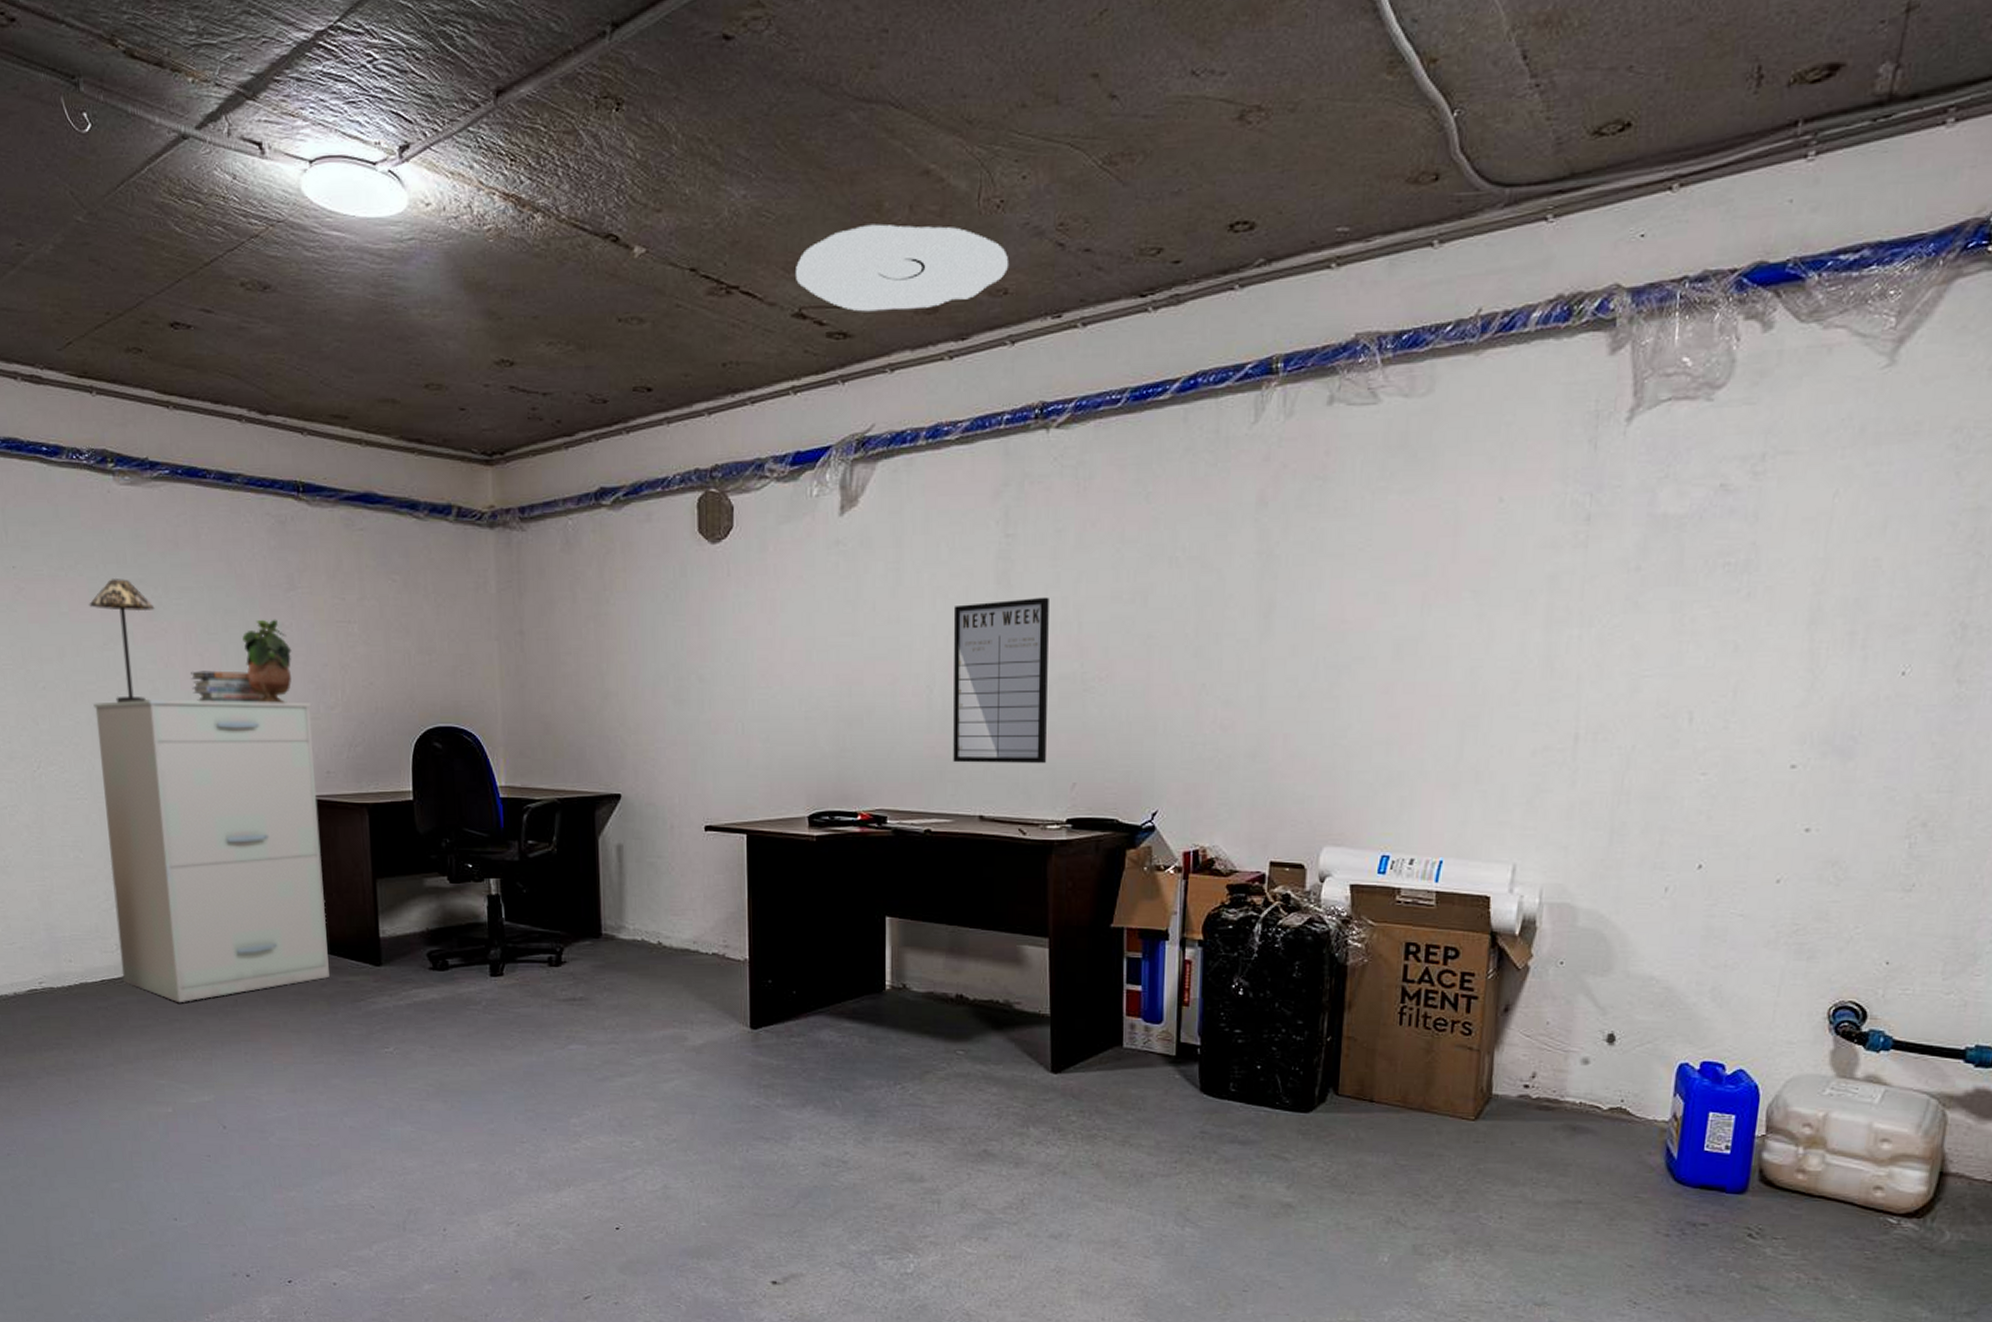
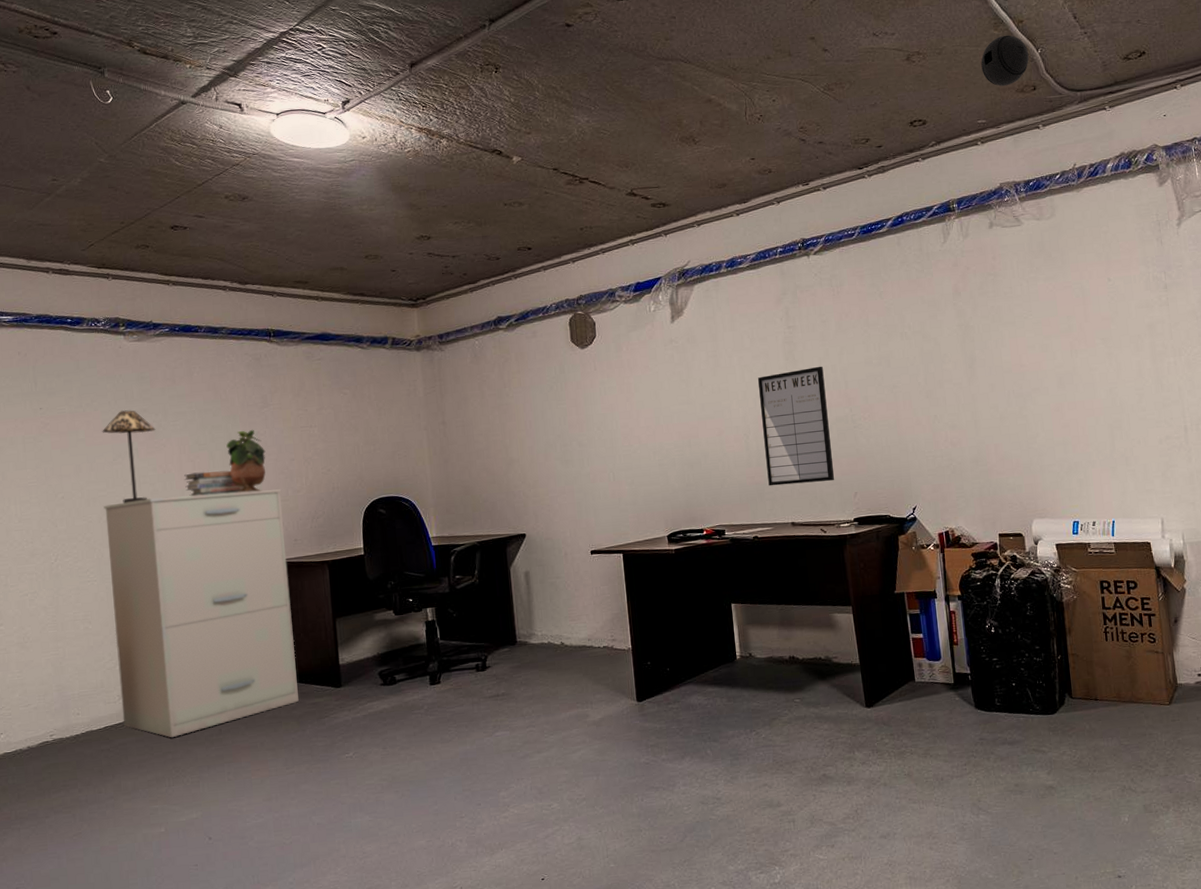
ceiling light: present [796,224,1008,312] -> none [626,133,770,189]
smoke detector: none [1356,83,1438,172] -> present [981,35,1029,87]

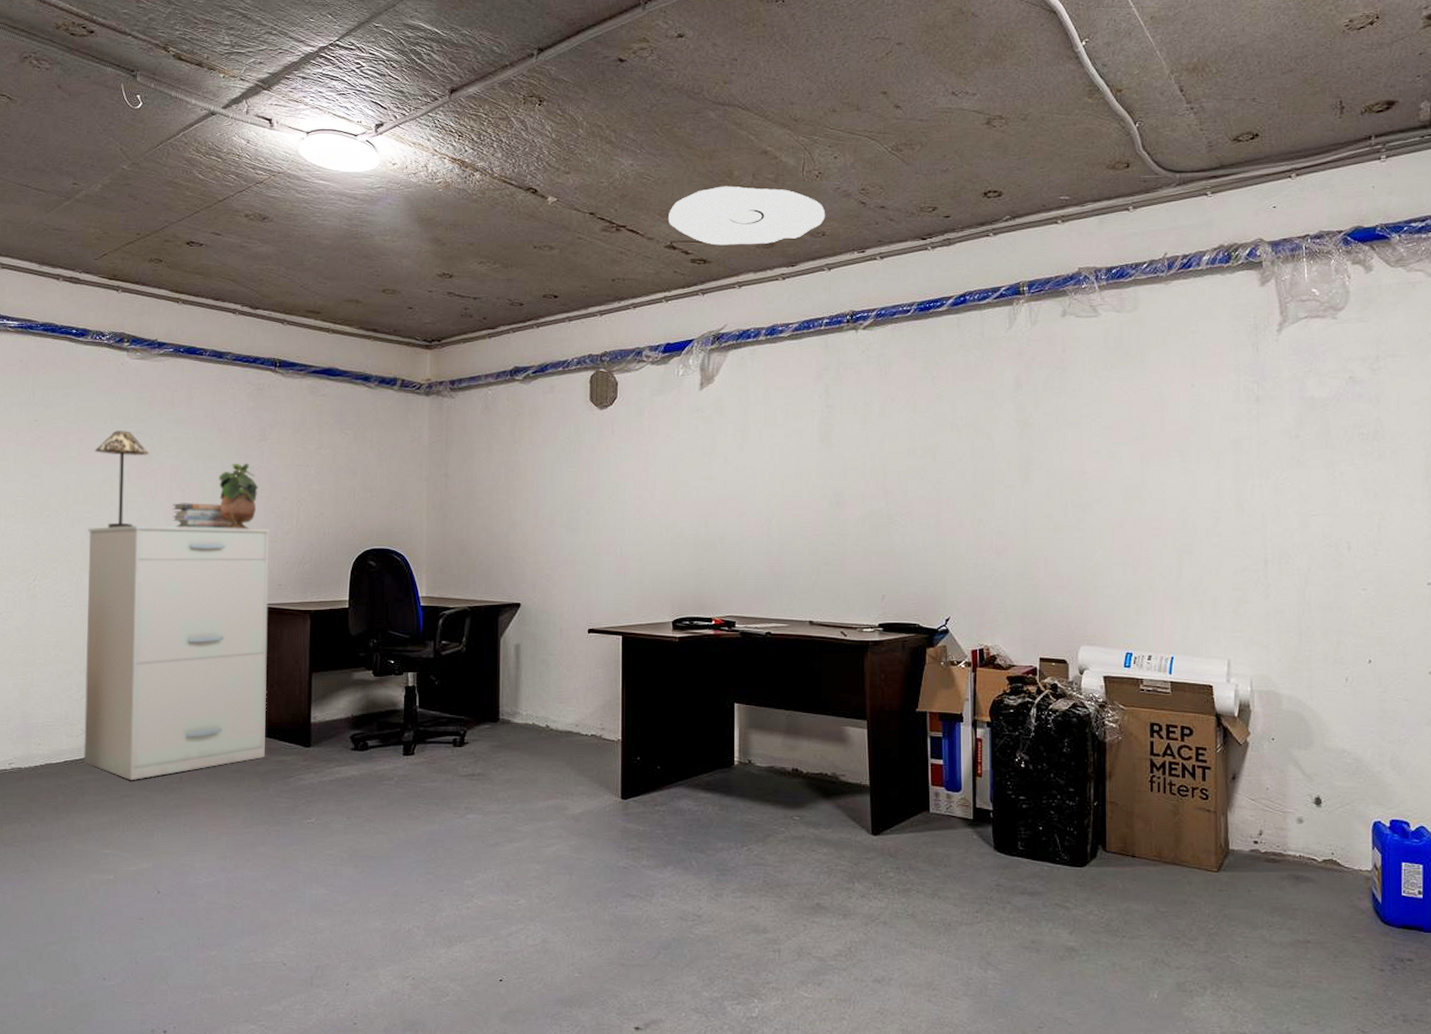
ceiling light: none [626,133,770,189] -> present [669,186,825,246]
writing board: present [757,366,835,486] -> none [787,452,862,579]
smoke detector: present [981,35,1029,87] -> none [1070,104,1125,161]

